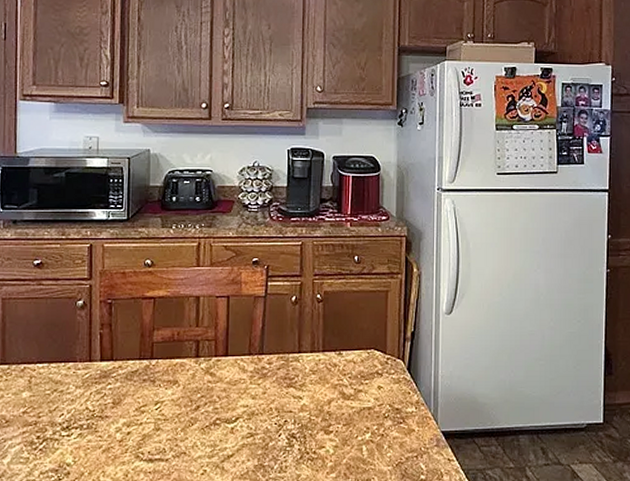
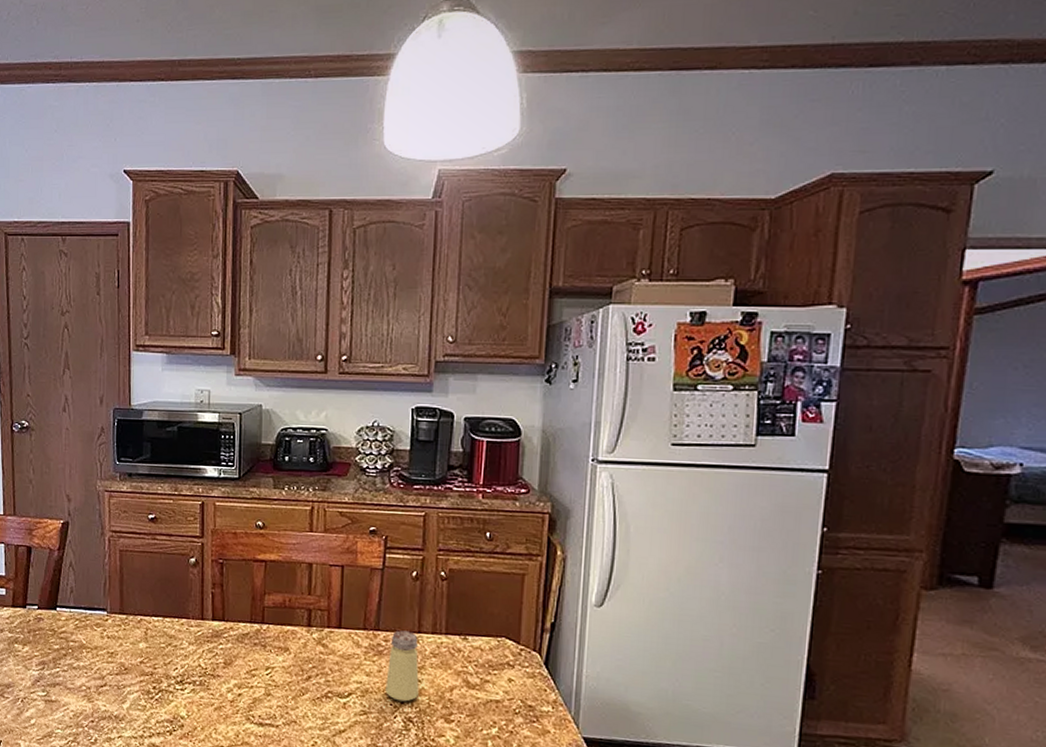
saltshaker: none [270,352,300,419] -> present [386,630,419,702]

